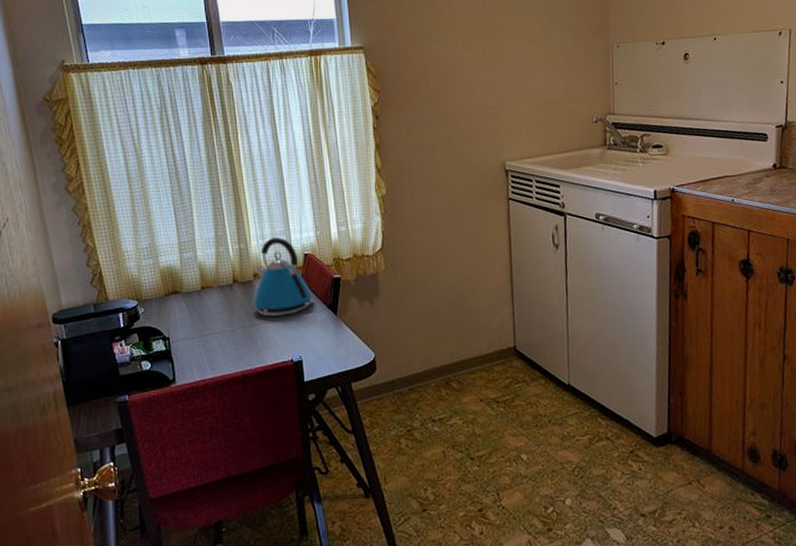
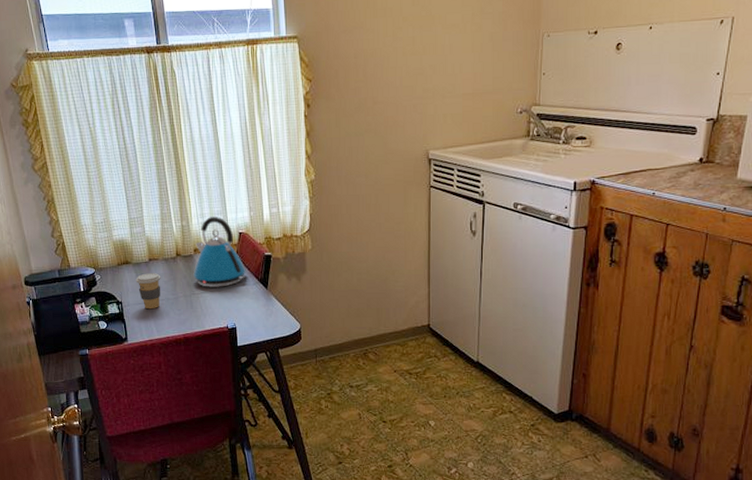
coffee cup: none [186,303,215,345] -> present [136,273,161,310]

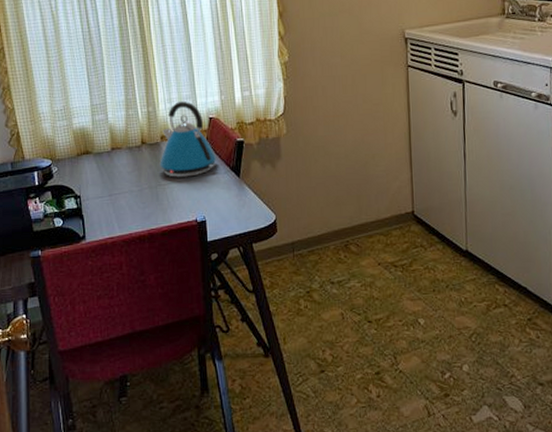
coffee cup: present [136,273,161,310] -> none [96,163,124,204]

